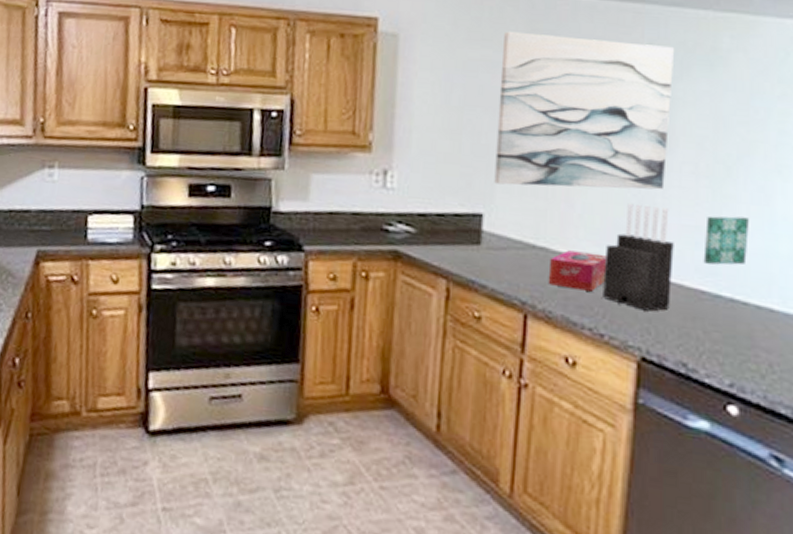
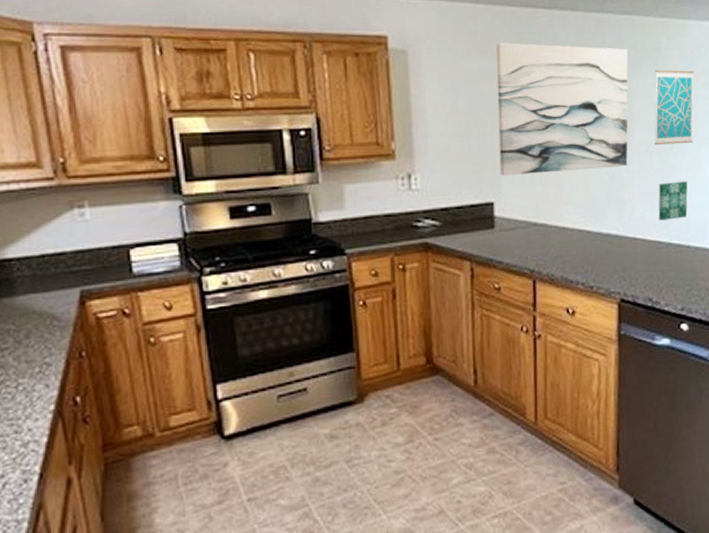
tissue box: present [548,250,607,292] -> none [548,223,591,254]
knife block: present [603,203,674,312] -> none [589,179,638,263]
wall art: none [704,74,769,170] -> present [654,69,695,146]

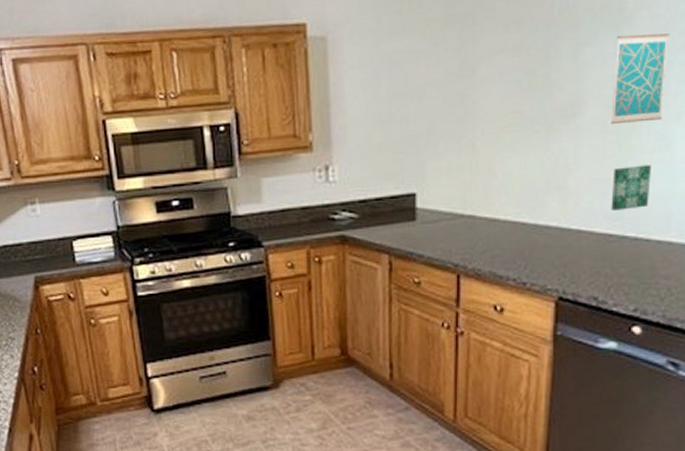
wall art: present [496,42,628,176] -> none [423,13,582,165]

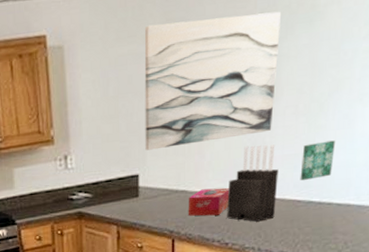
wall art: none [423,13,582,165] -> present [144,11,281,151]
tissue box: none [476,214,527,248] -> present [188,187,230,216]
knife block: none [524,165,585,258] -> present [227,144,279,222]
wall art: present [611,33,670,125] -> none [302,24,357,108]

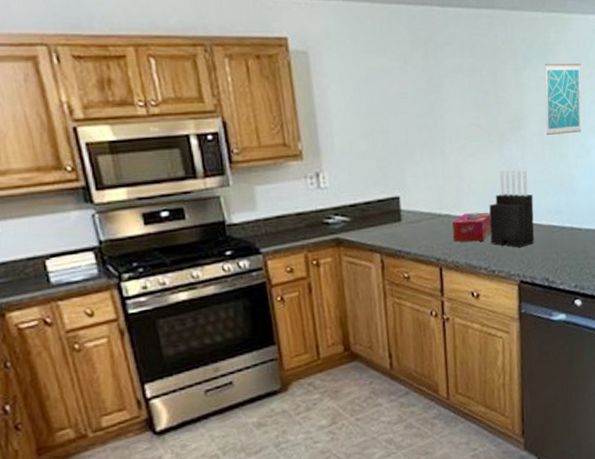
wall art: present [144,11,281,151] -> none [394,41,523,171]
wall art: present [300,140,335,180] -> none [551,168,578,206]
wall art: none [302,24,357,108] -> present [545,63,581,136]

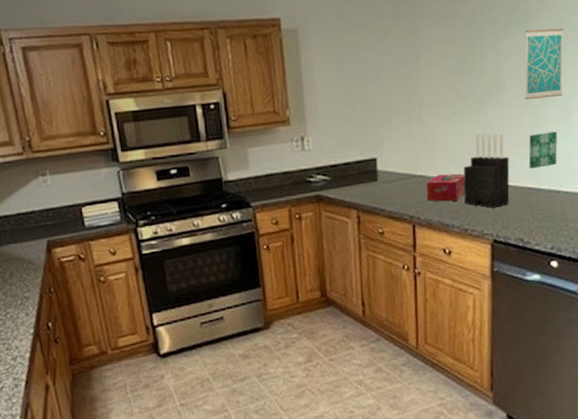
wall art: none [551,168,578,206] -> present [529,132,558,168]

